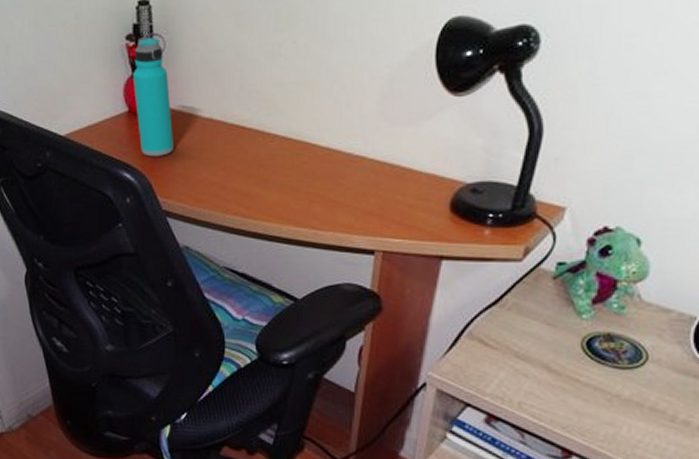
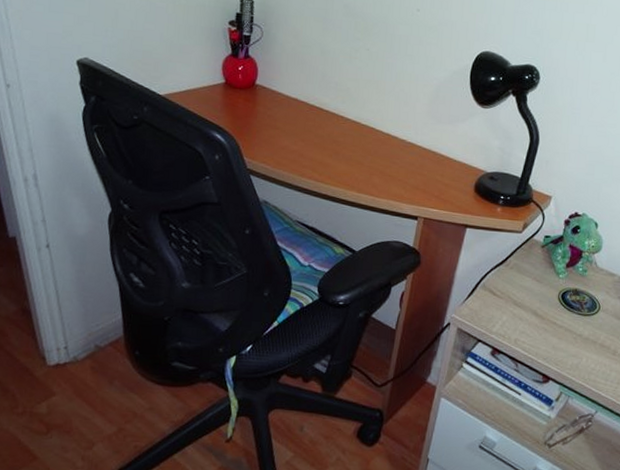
water bottle: present [133,37,174,157] -> none [231,25,263,124]

